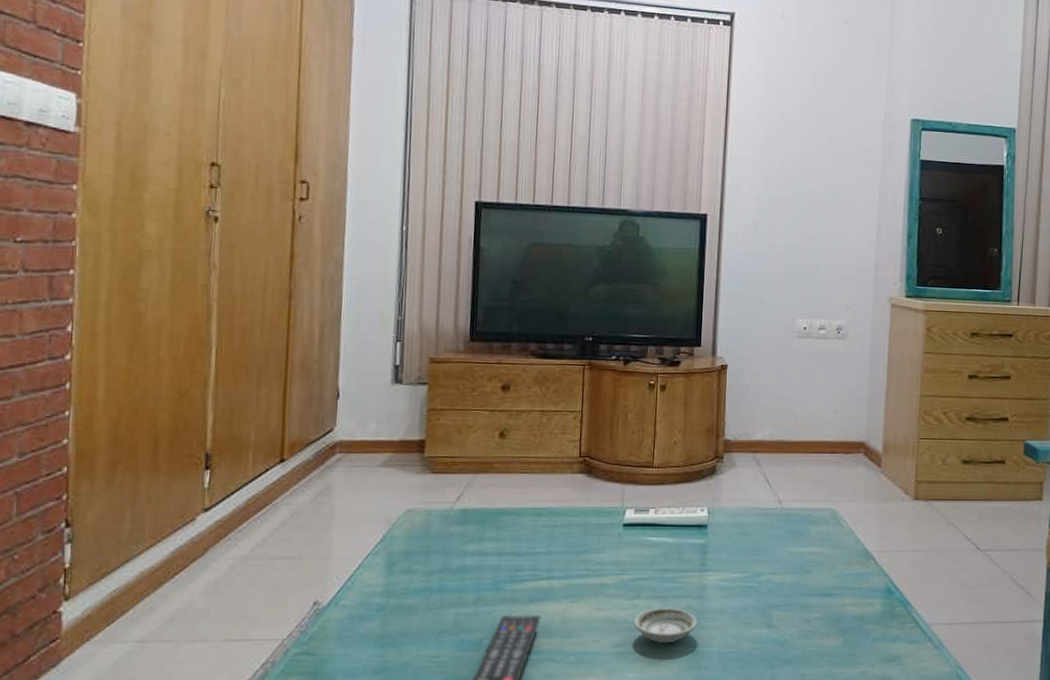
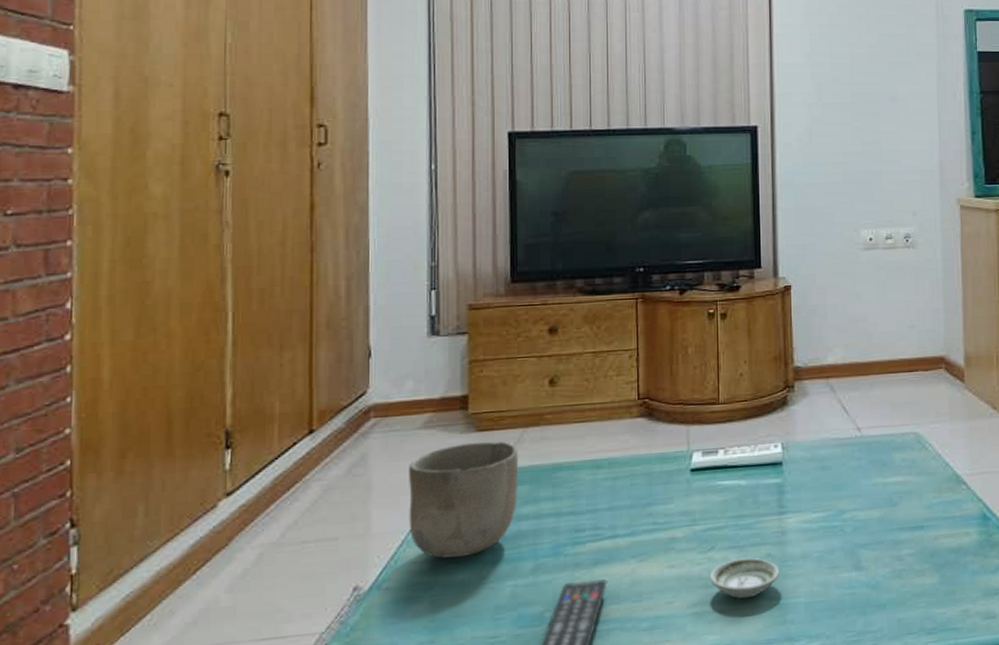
bowl: none [366,484,468,584] -> present [408,441,519,559]

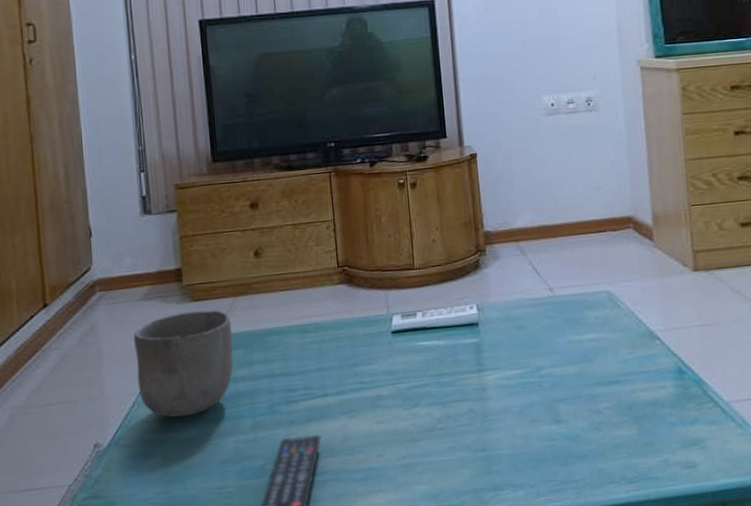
saucer: present [709,557,780,599] -> none [415,413,482,451]

